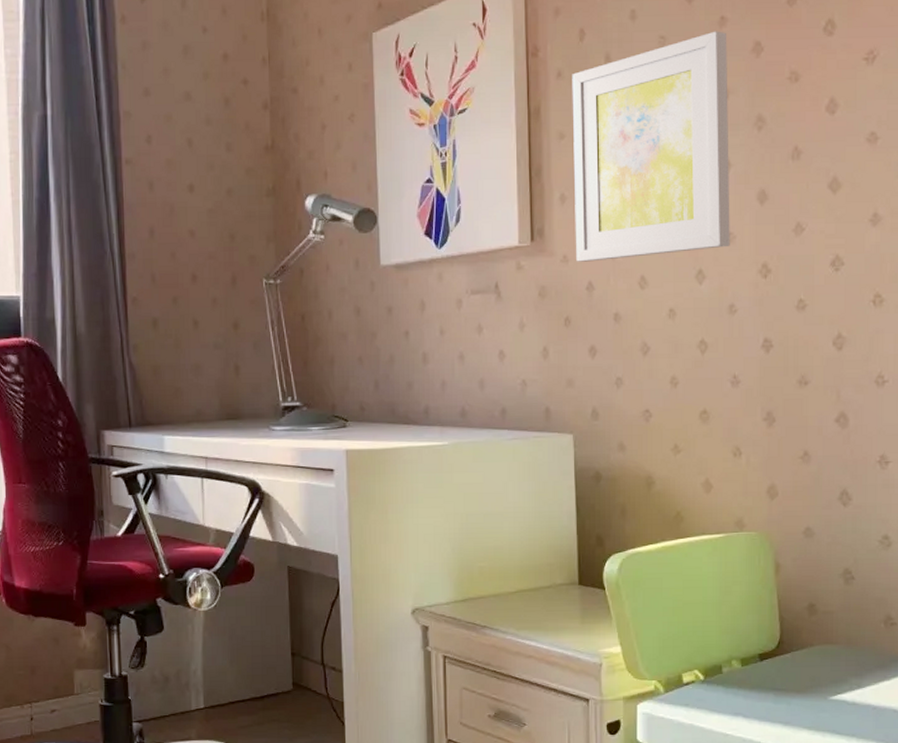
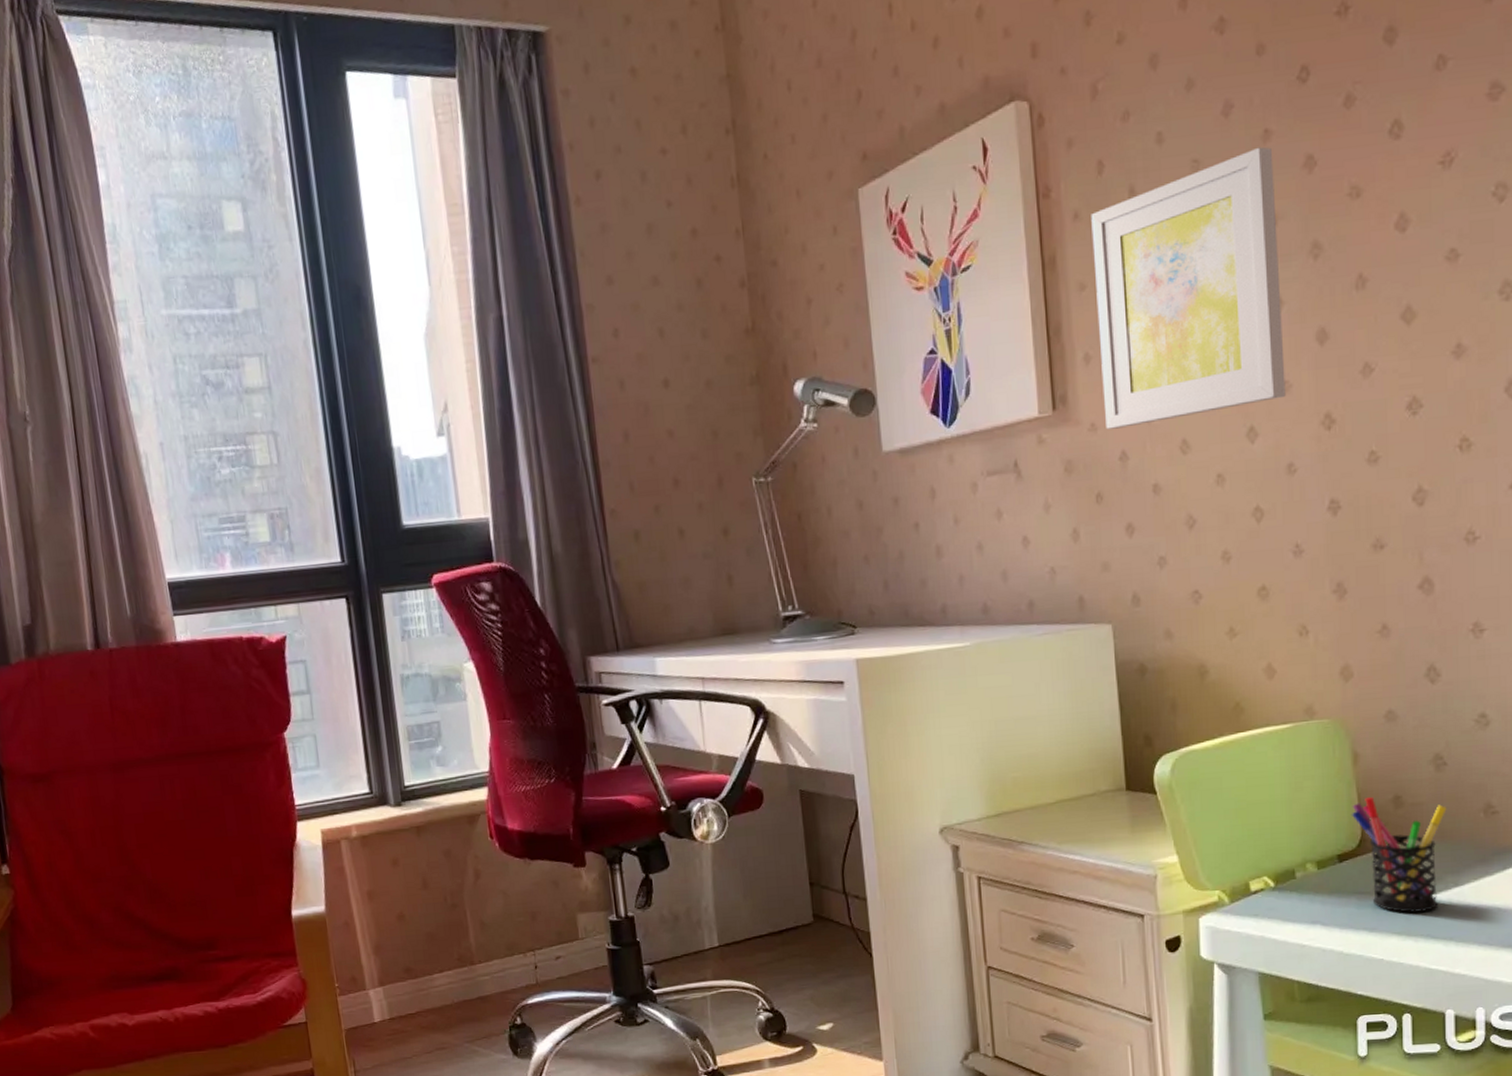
pen holder: none [773,604,853,711] -> present [1352,797,1447,913]

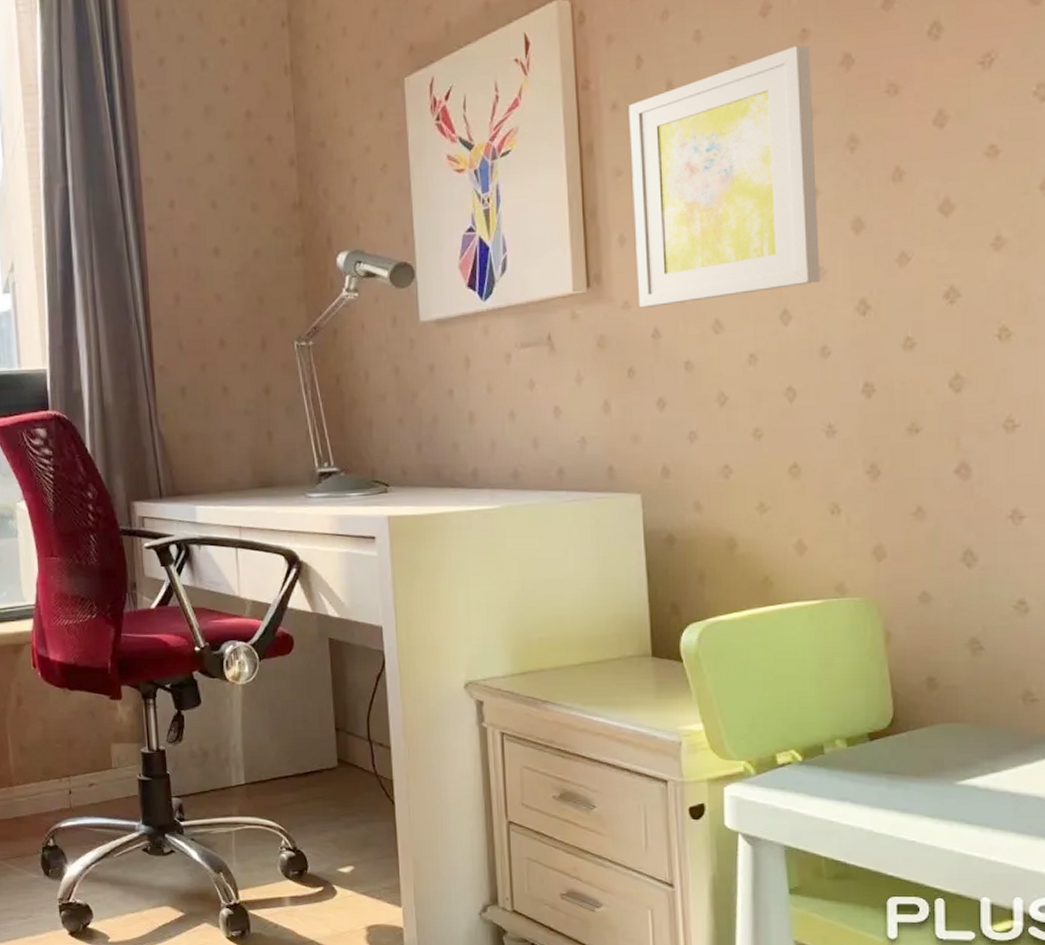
pen holder: present [1352,797,1447,913] -> none [884,678,983,797]

